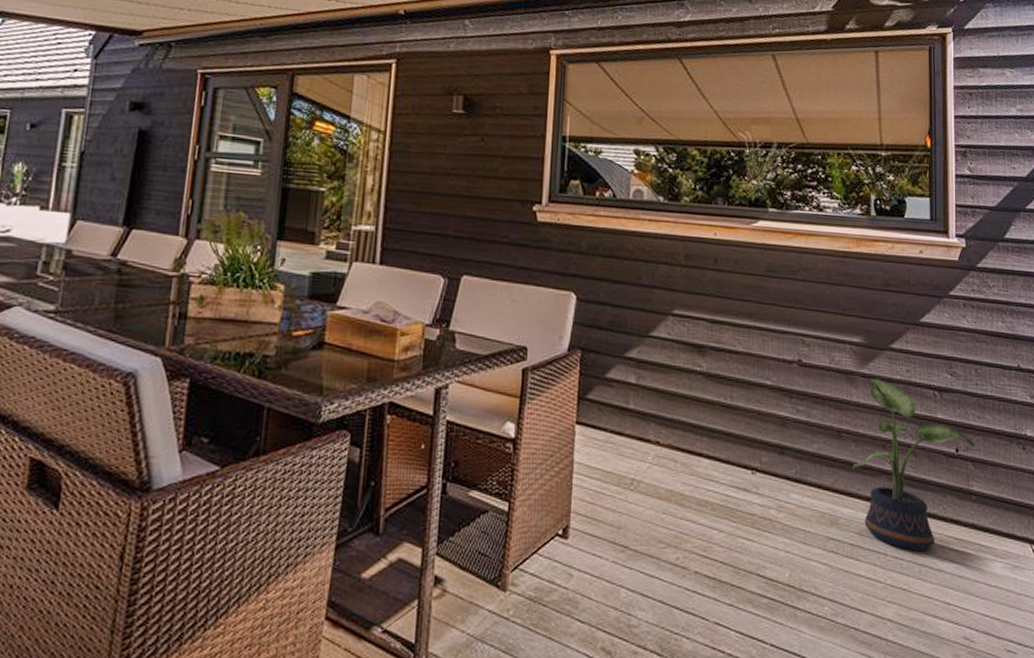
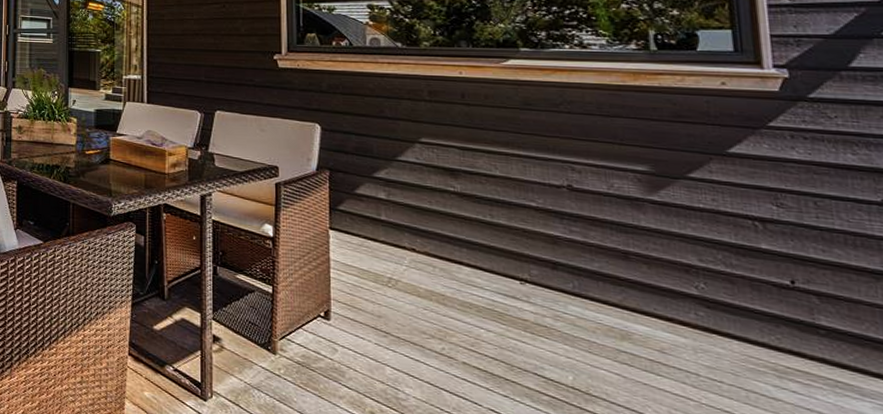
potted plant: present [852,378,975,551] -> none [645,205,820,378]

